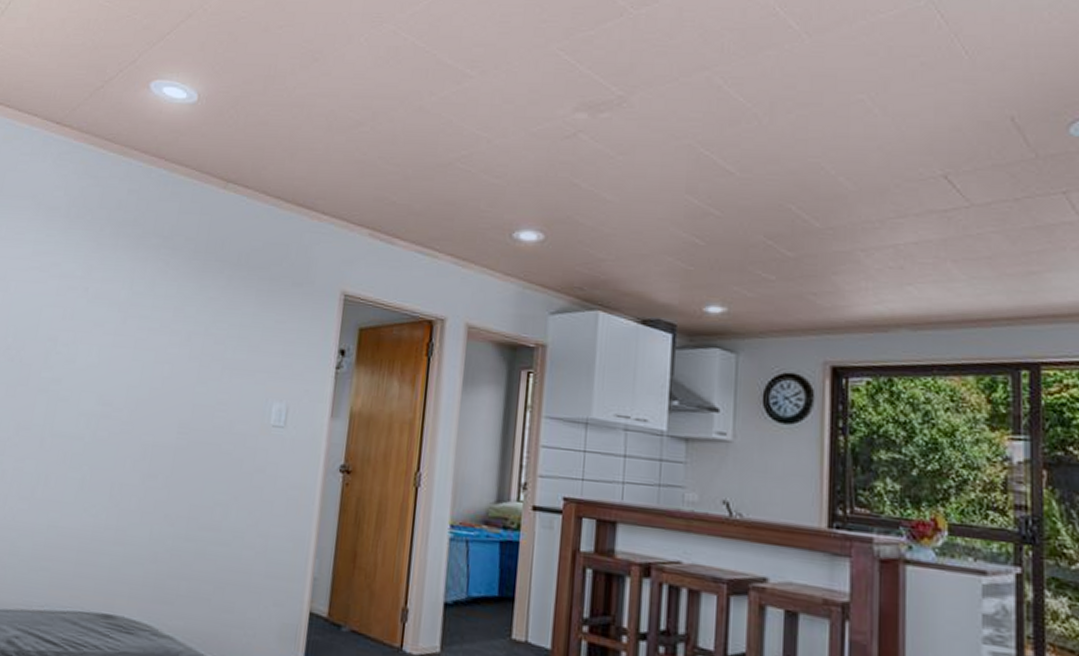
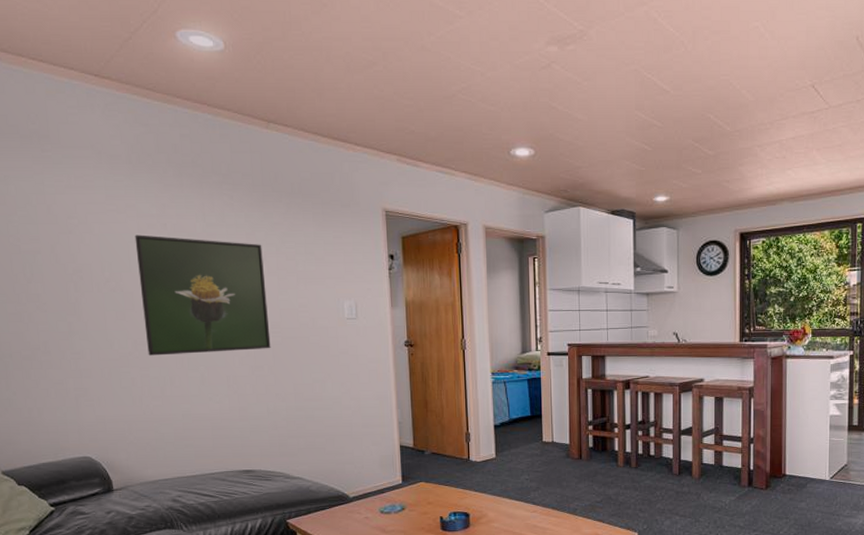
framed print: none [28,297,190,454] -> present [134,234,271,356]

